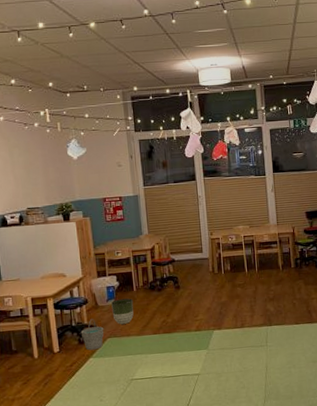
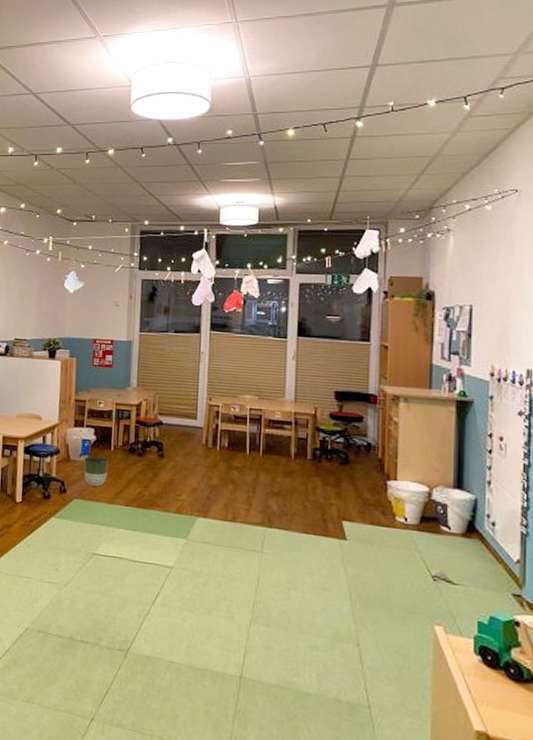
bucket: present [80,319,104,351] -> none [47,473,72,509]

